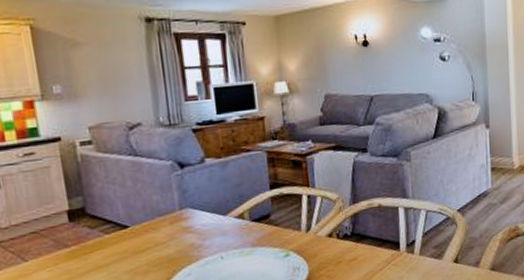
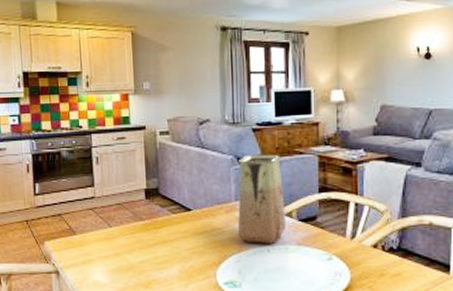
vase: none [180,155,240,252] -> present [237,154,287,244]

